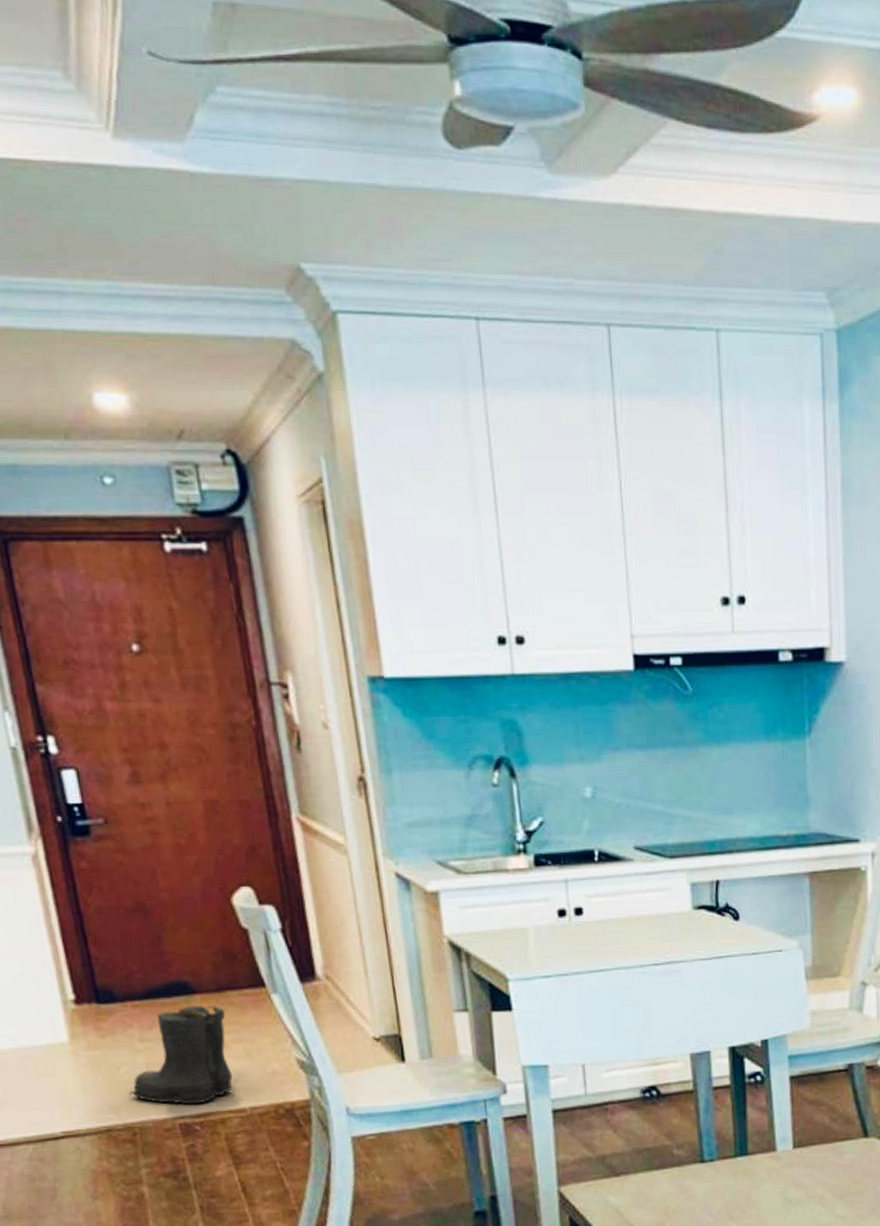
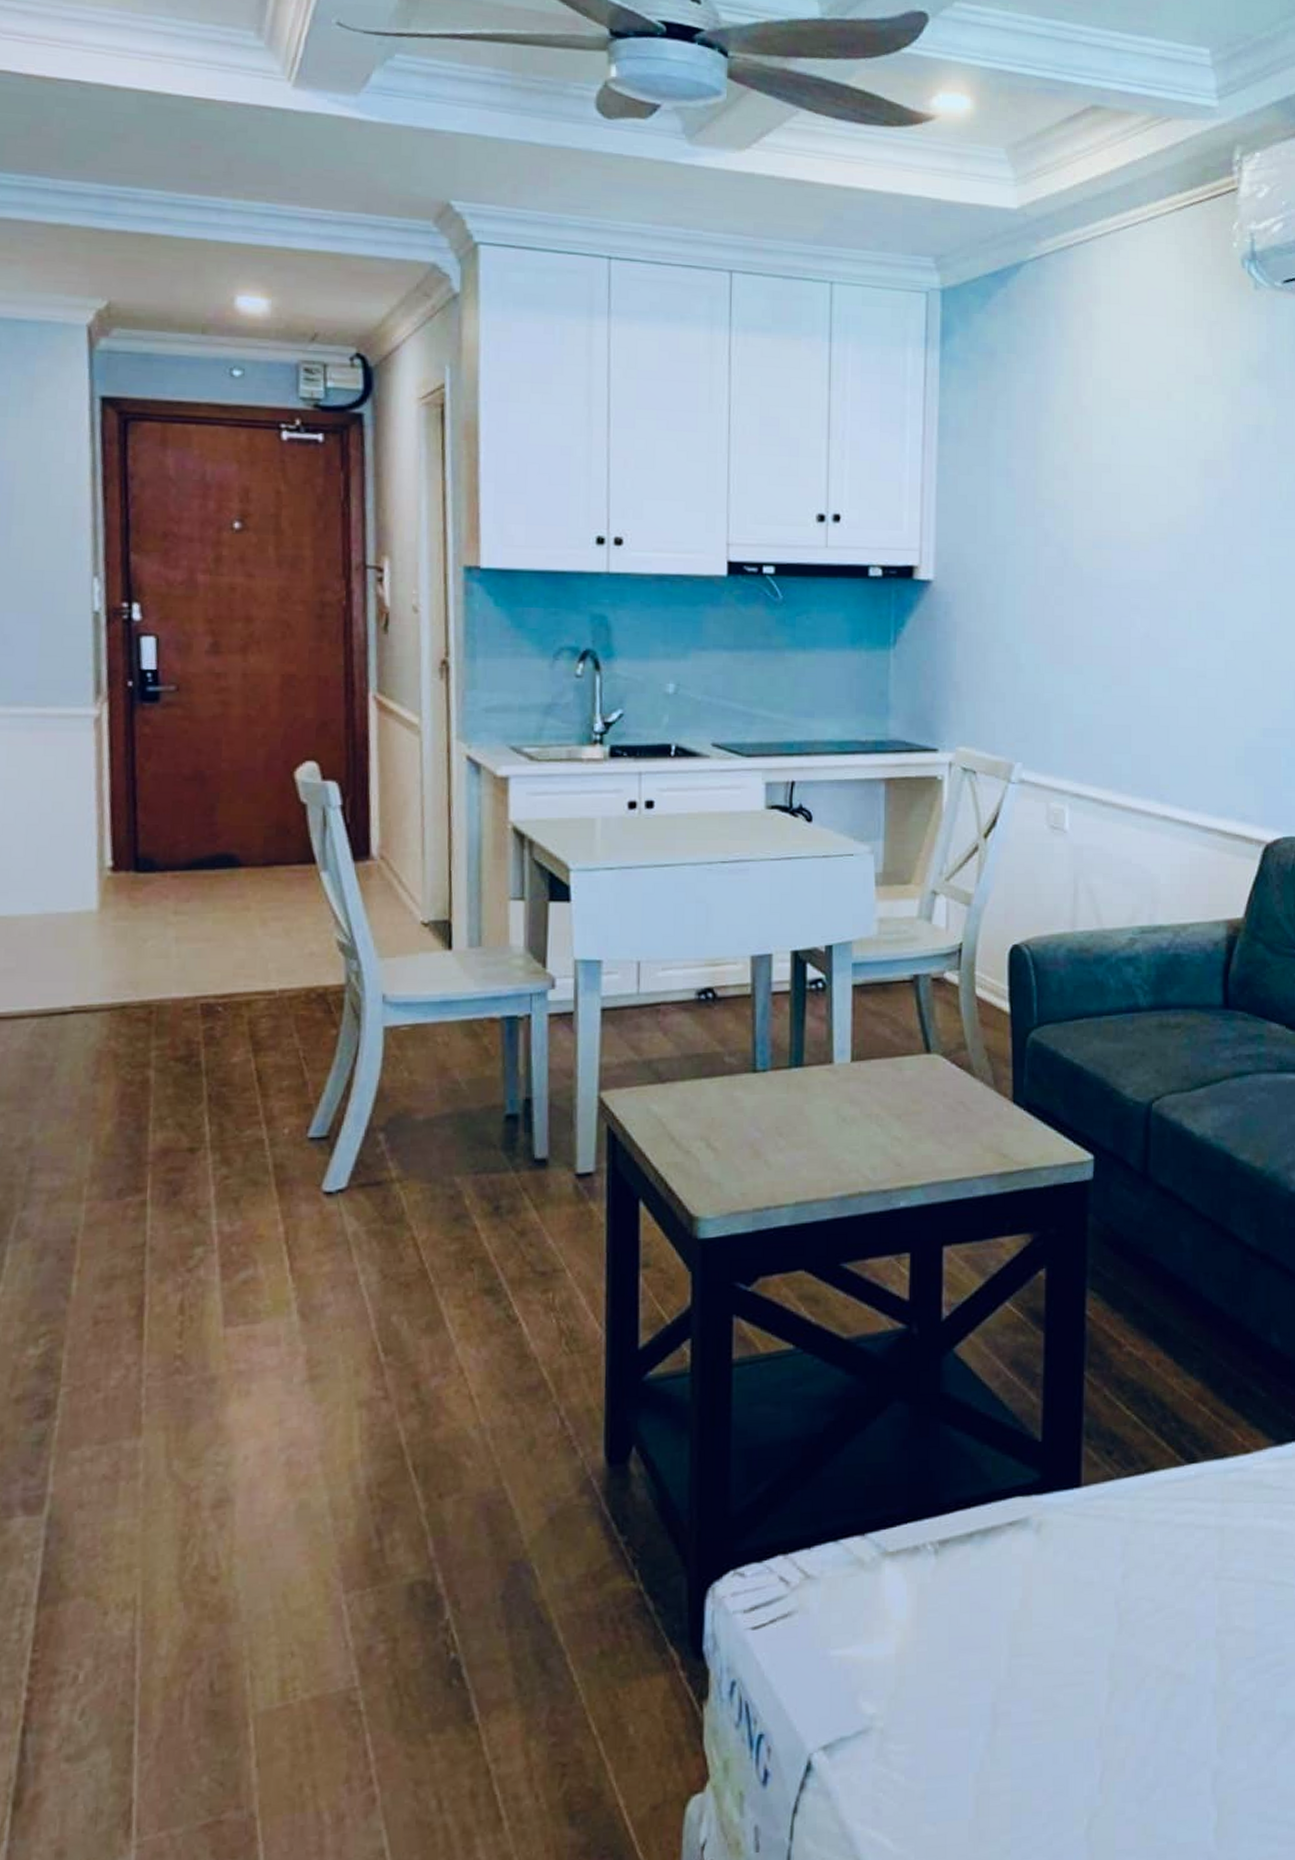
boots: present [129,1005,233,1105] -> none [152,879,270,984]

